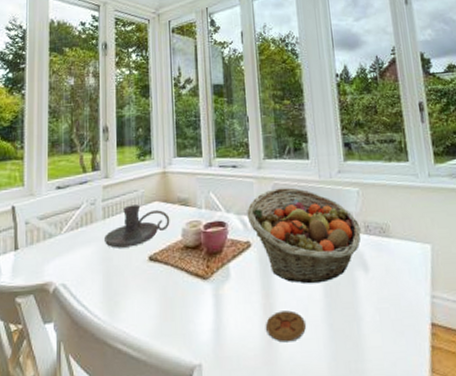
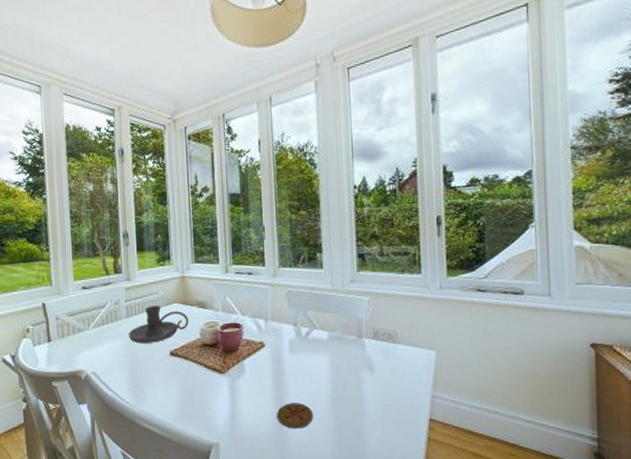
fruit basket: present [247,187,361,284] -> none [261,295,370,381]

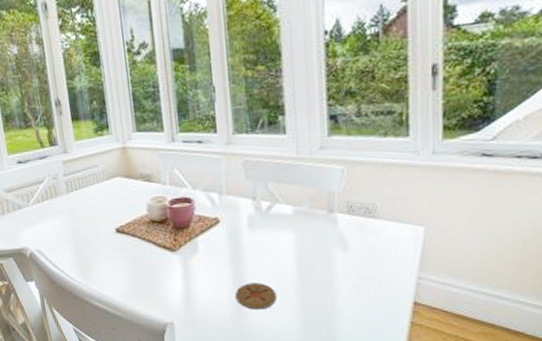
candle holder: present [129,305,189,344] -> none [71,180,134,220]

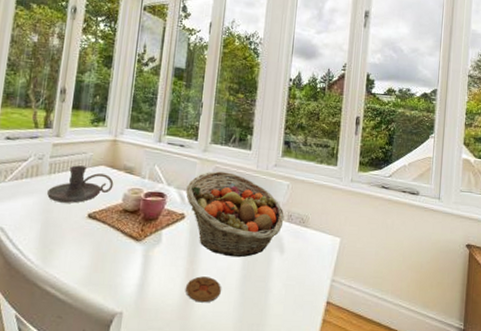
candle holder: none [71,180,134,220] -> present [47,165,114,204]
fruit basket: none [214,164,343,260] -> present [186,171,284,258]

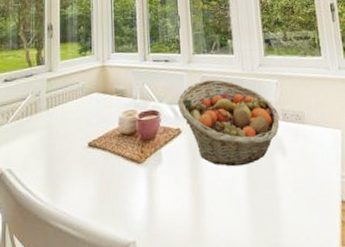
candle holder: present [47,165,114,204] -> none [48,96,108,136]
coaster: present [186,276,221,303] -> none [194,191,230,220]

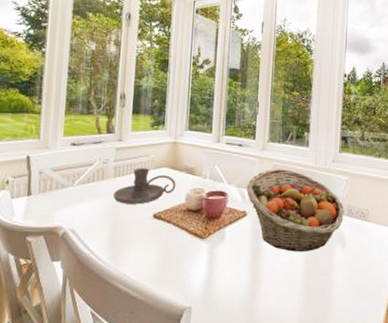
candle holder: none [48,96,108,136] -> present [114,168,176,205]

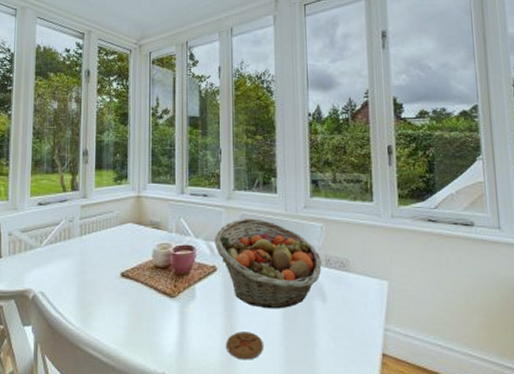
candle holder: present [114,168,176,205] -> none [81,225,142,263]
coaster: none [251,271,285,297] -> present [227,331,263,360]

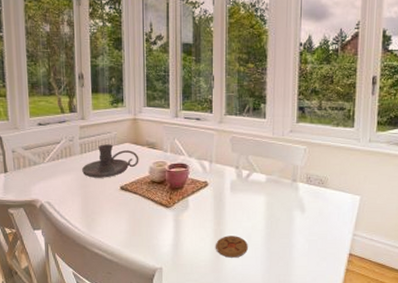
candle holder: none [81,225,142,263] -> present [82,144,139,178]
fruit basket: present [215,219,322,309] -> none [207,141,303,218]

